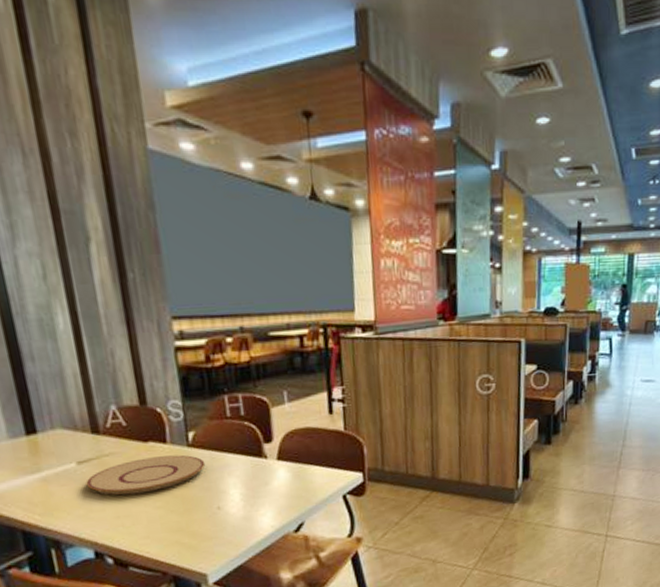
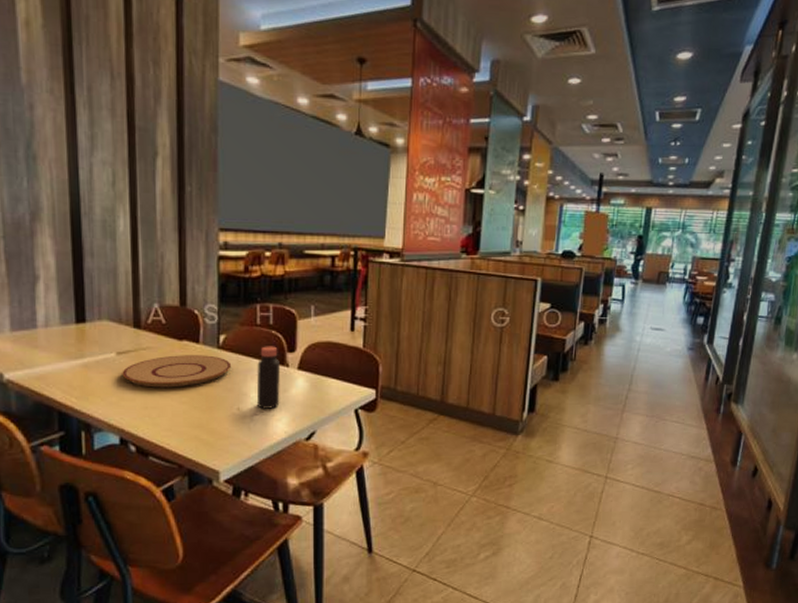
bottle: none [232,438,263,505] -> present [256,346,280,409]

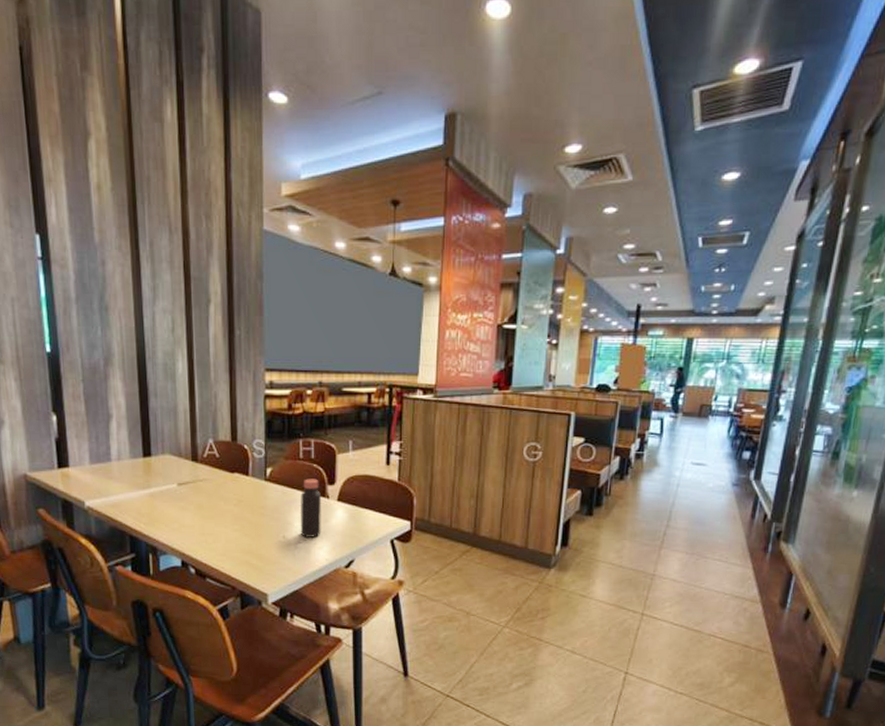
plate: present [122,355,232,388] -> none [182,486,278,516]

